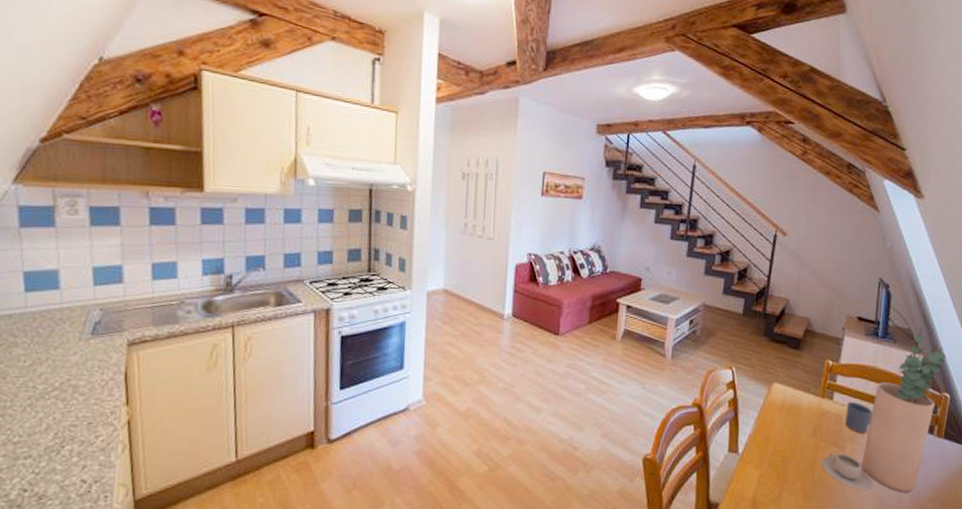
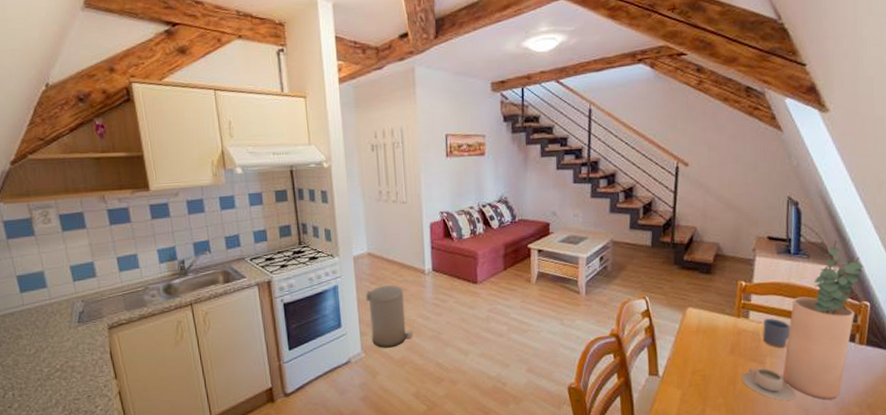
pedal bin: none [435,327,482,397] -> present [365,285,413,348]

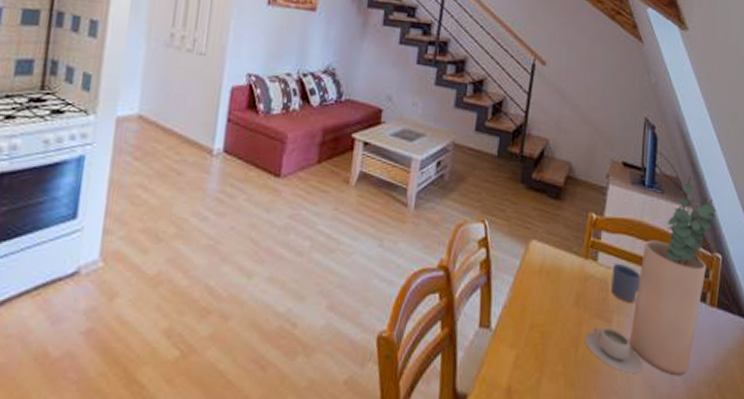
pedal bin: present [365,285,413,348] -> none [118,164,180,257]

